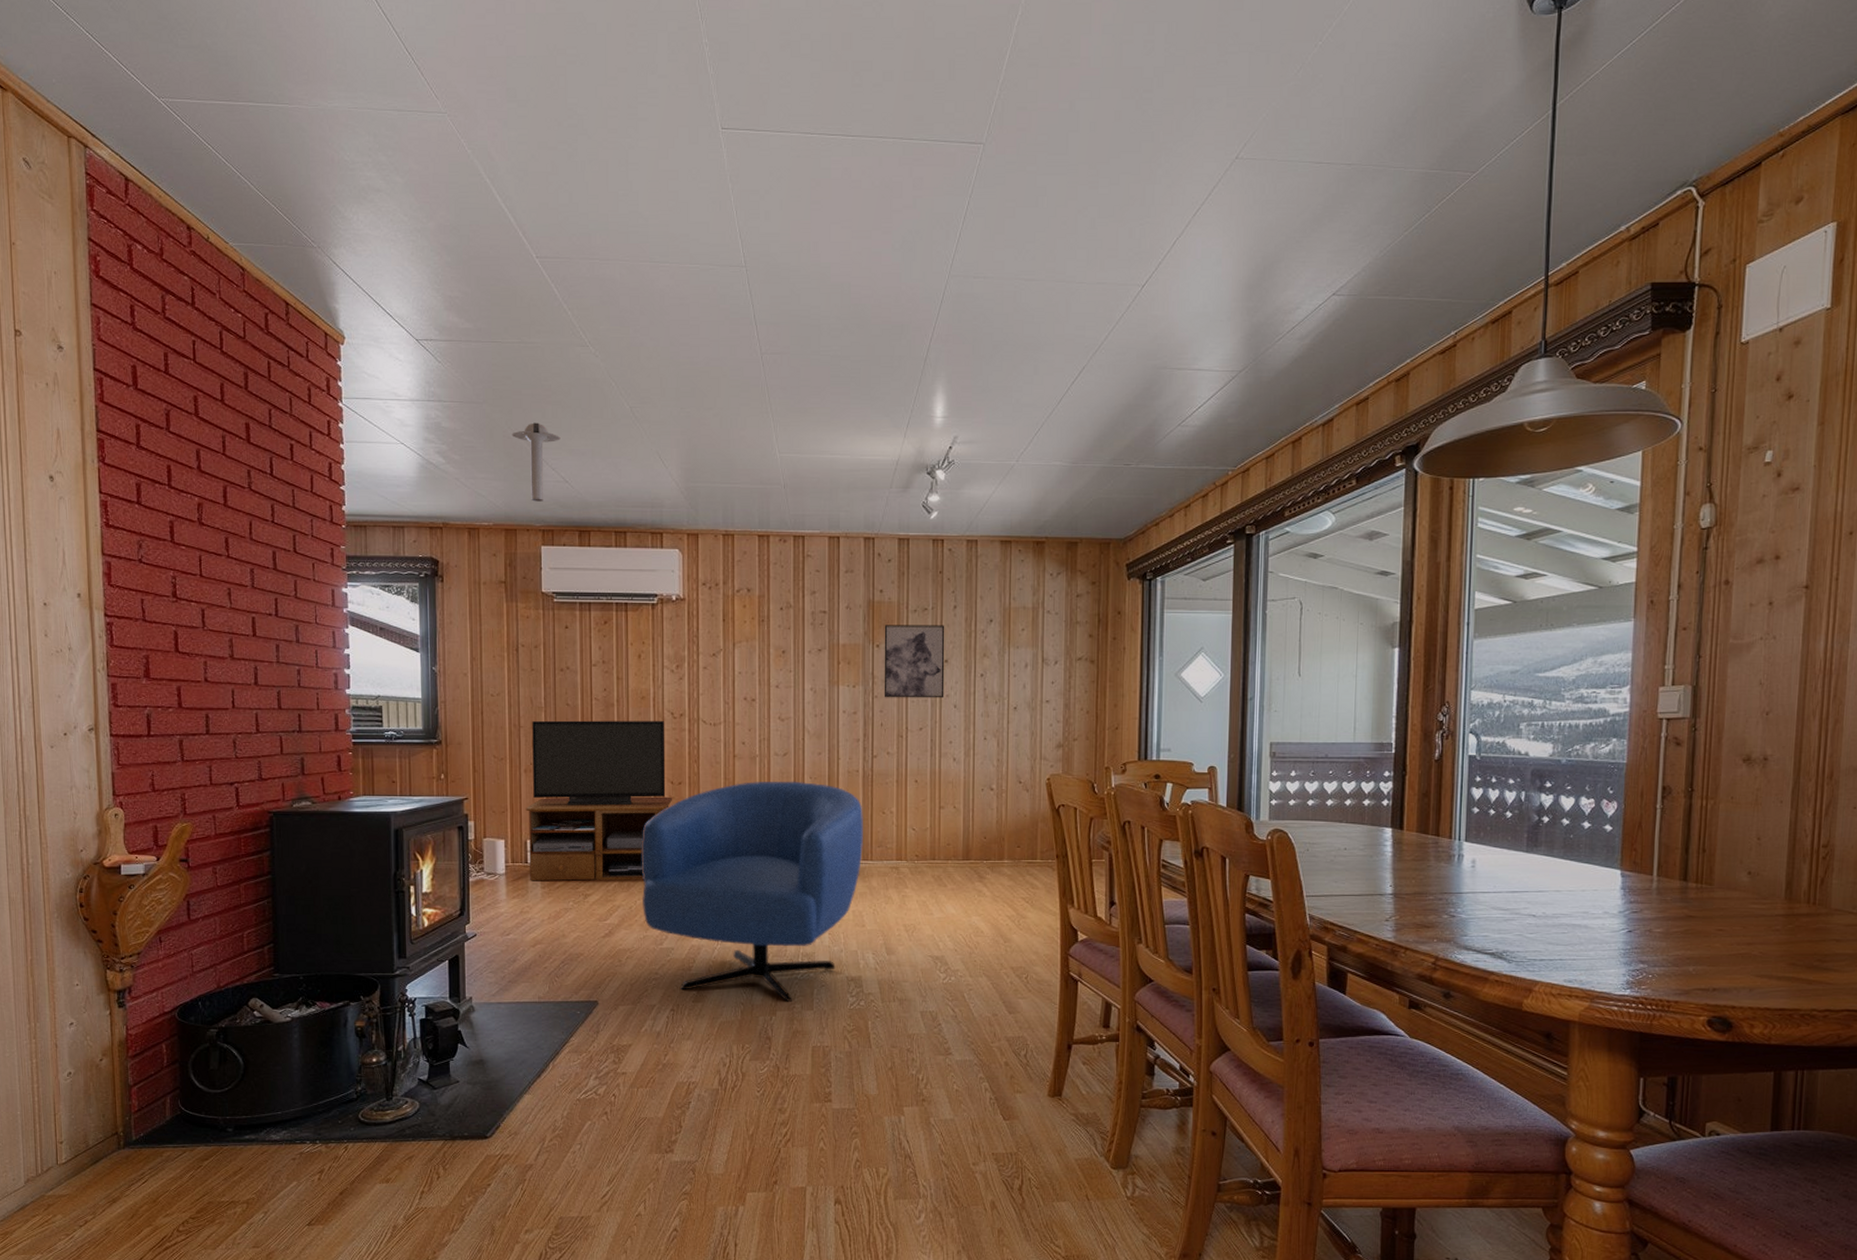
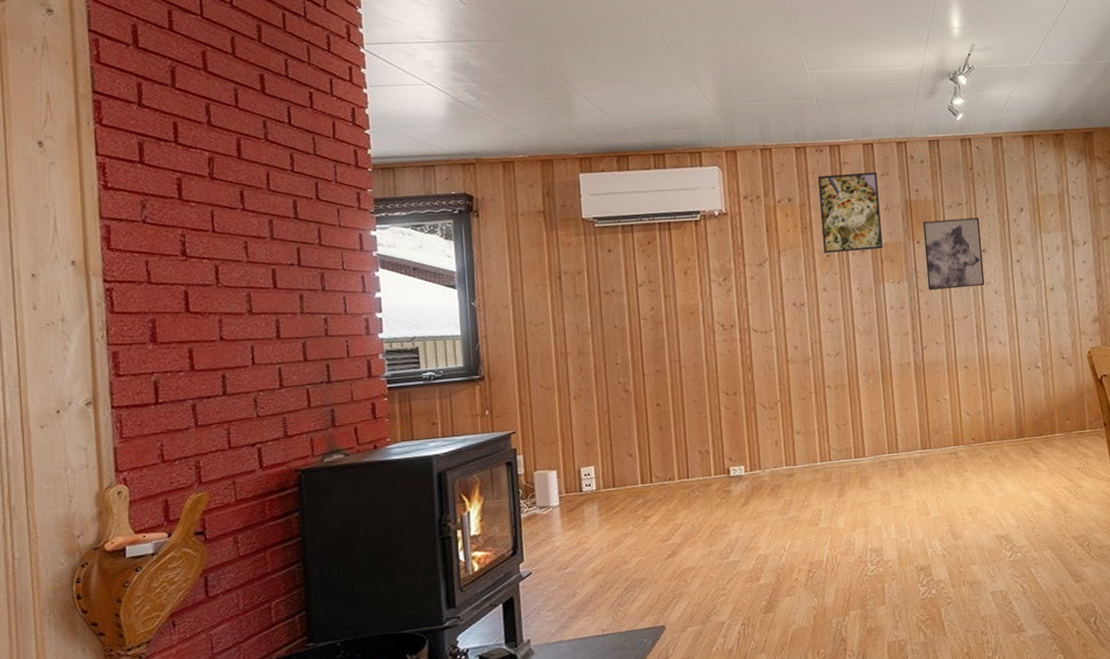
ceiling light: present [511,422,561,502] -> none [543,56,593,132]
tv stand: present [525,720,673,881] -> none [577,334,729,510]
armchair: present [641,781,863,1003] -> none [700,379,921,603]
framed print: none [779,567,841,649] -> present [817,171,883,253]

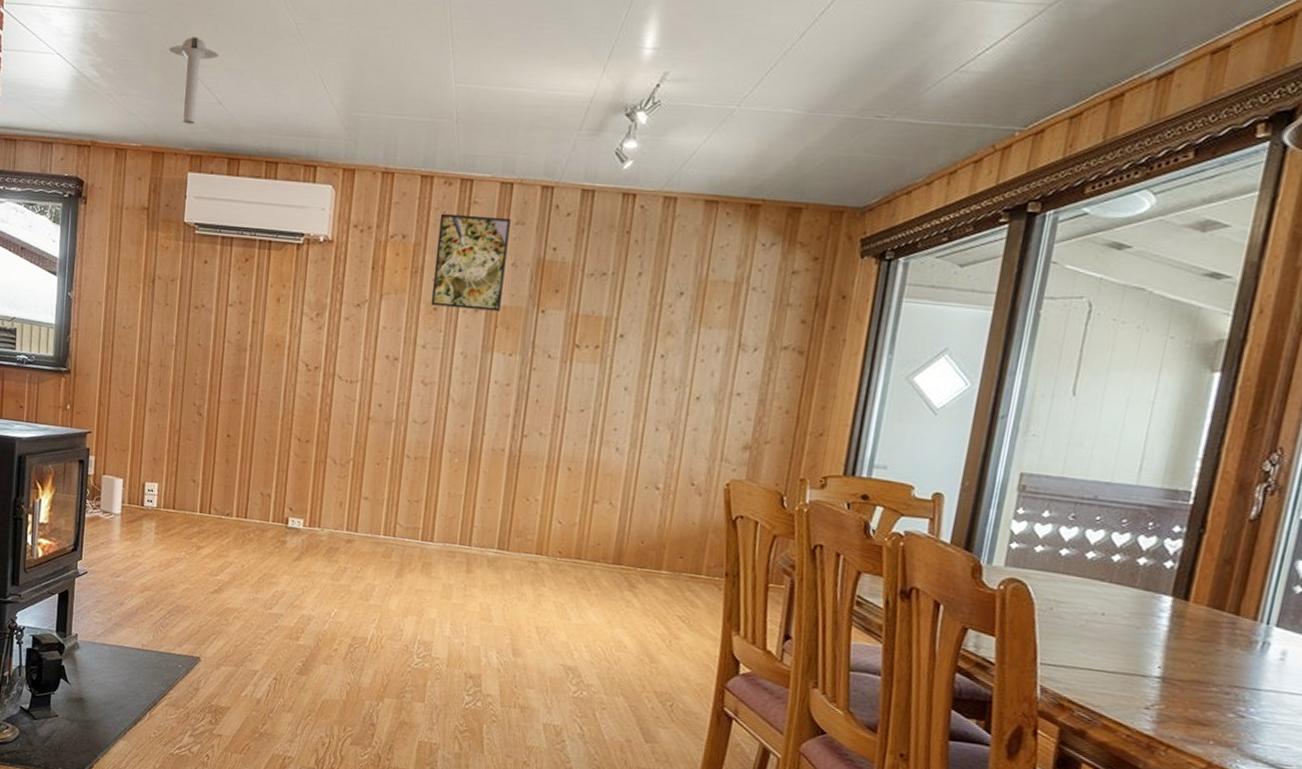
ceiling light: none [543,56,593,132] -> present [168,37,219,124]
wall art: present [922,217,985,291] -> none [543,288,626,378]

